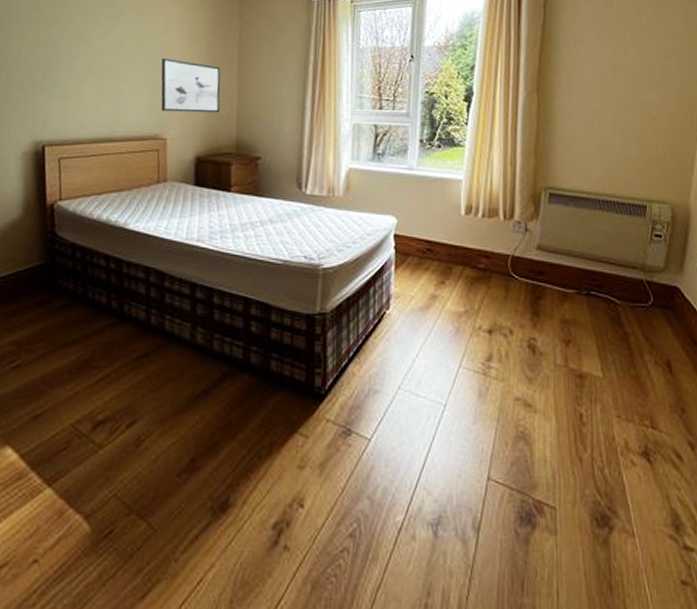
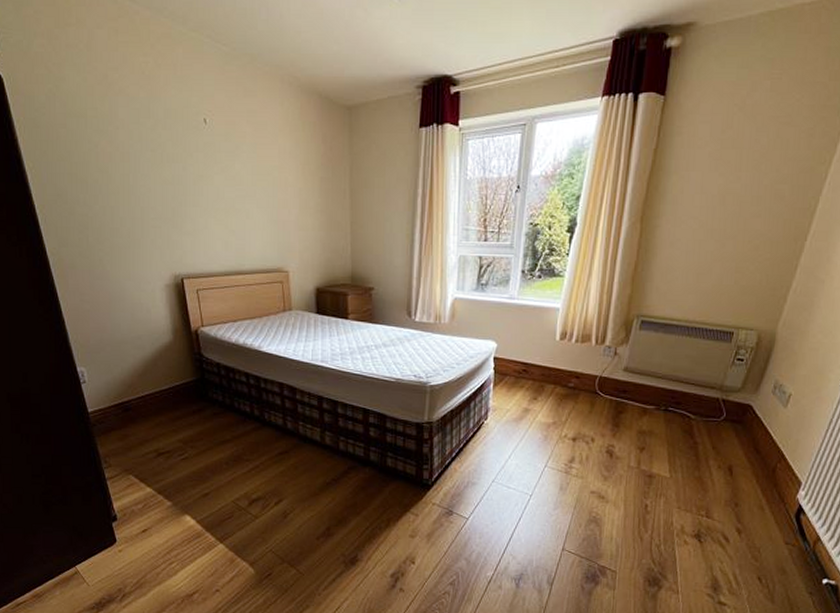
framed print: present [161,57,221,113] -> none [279,193,335,247]

